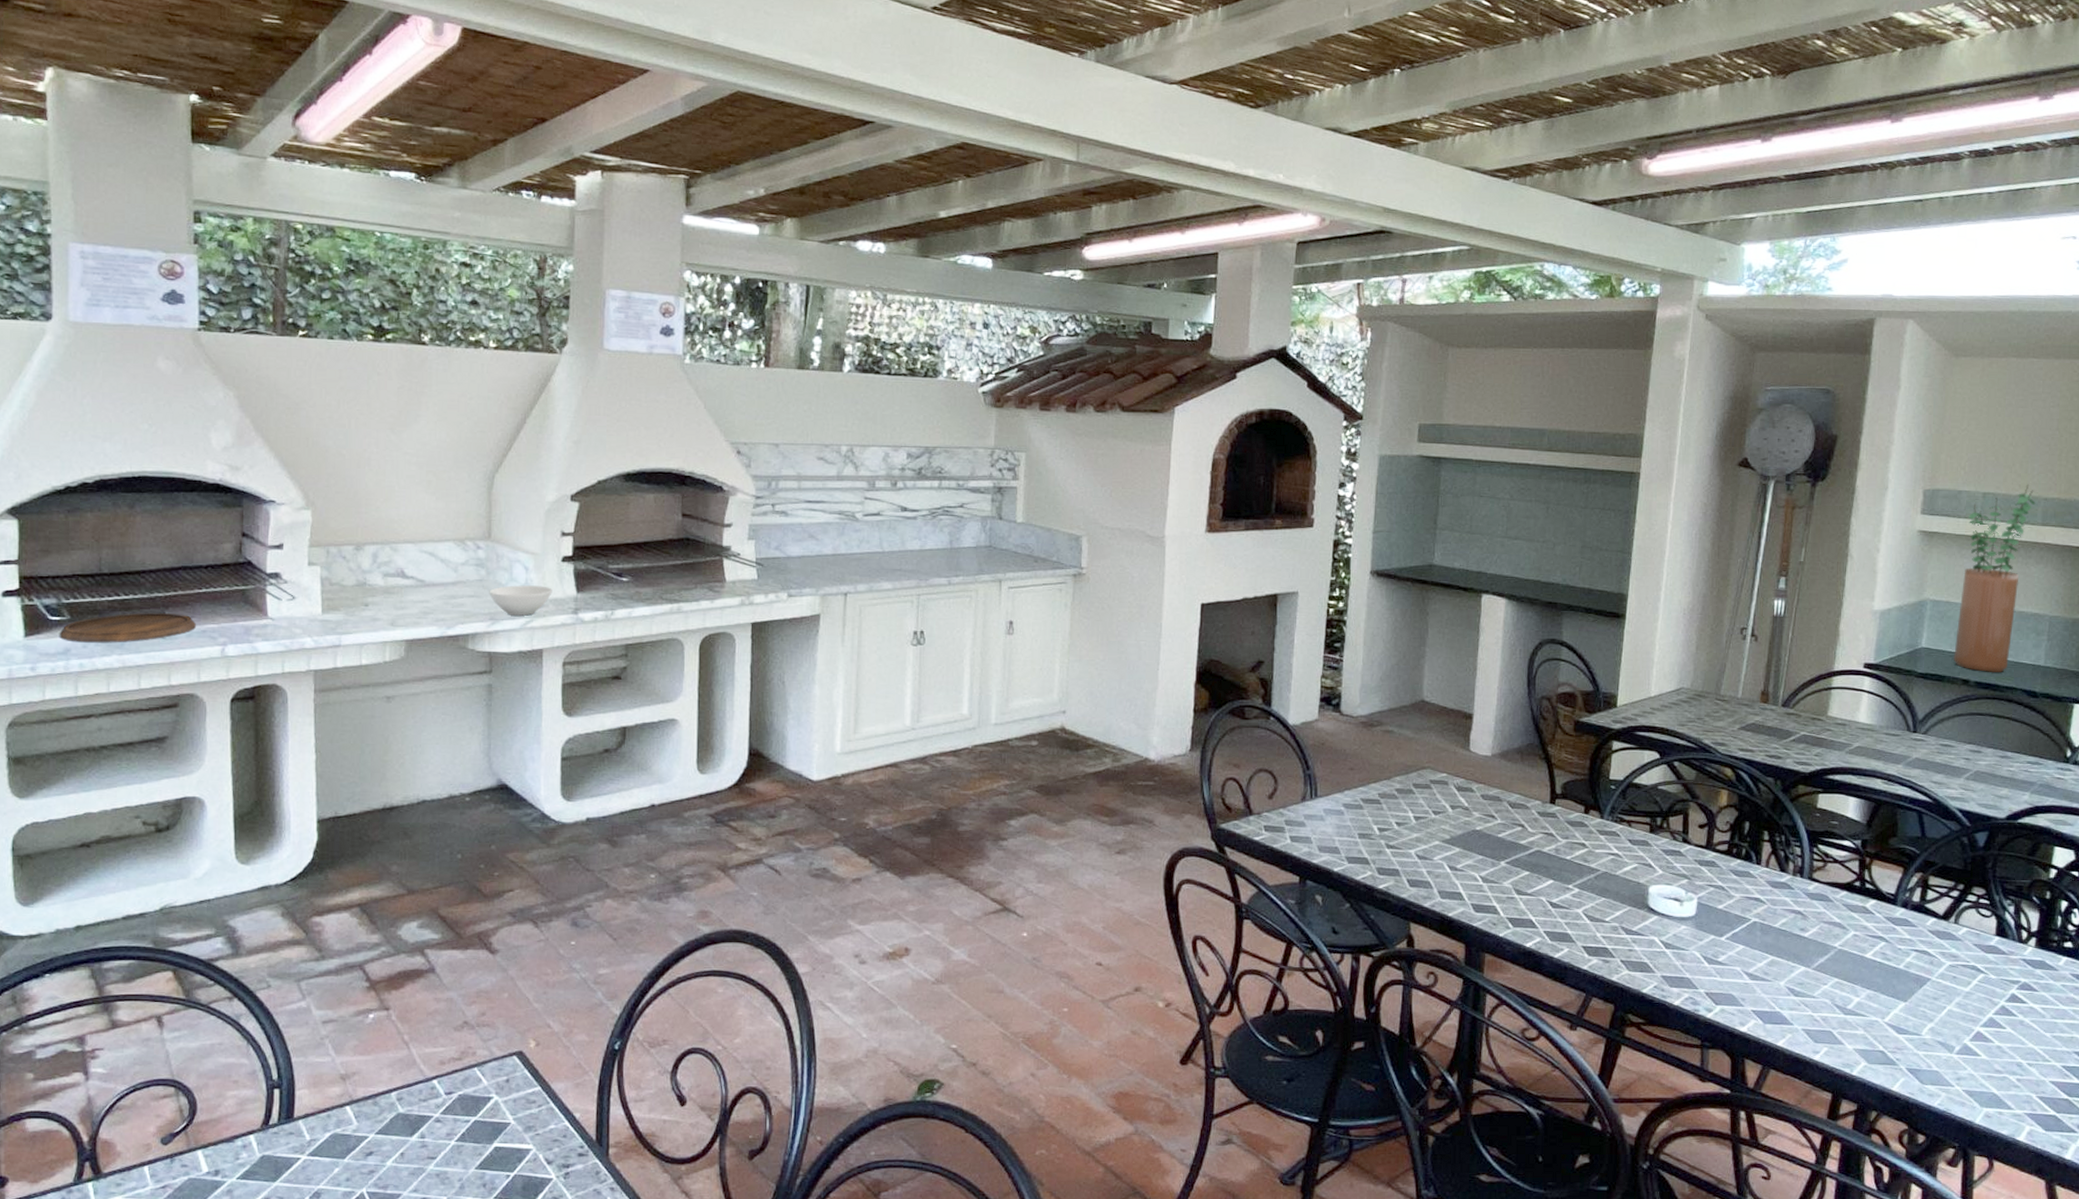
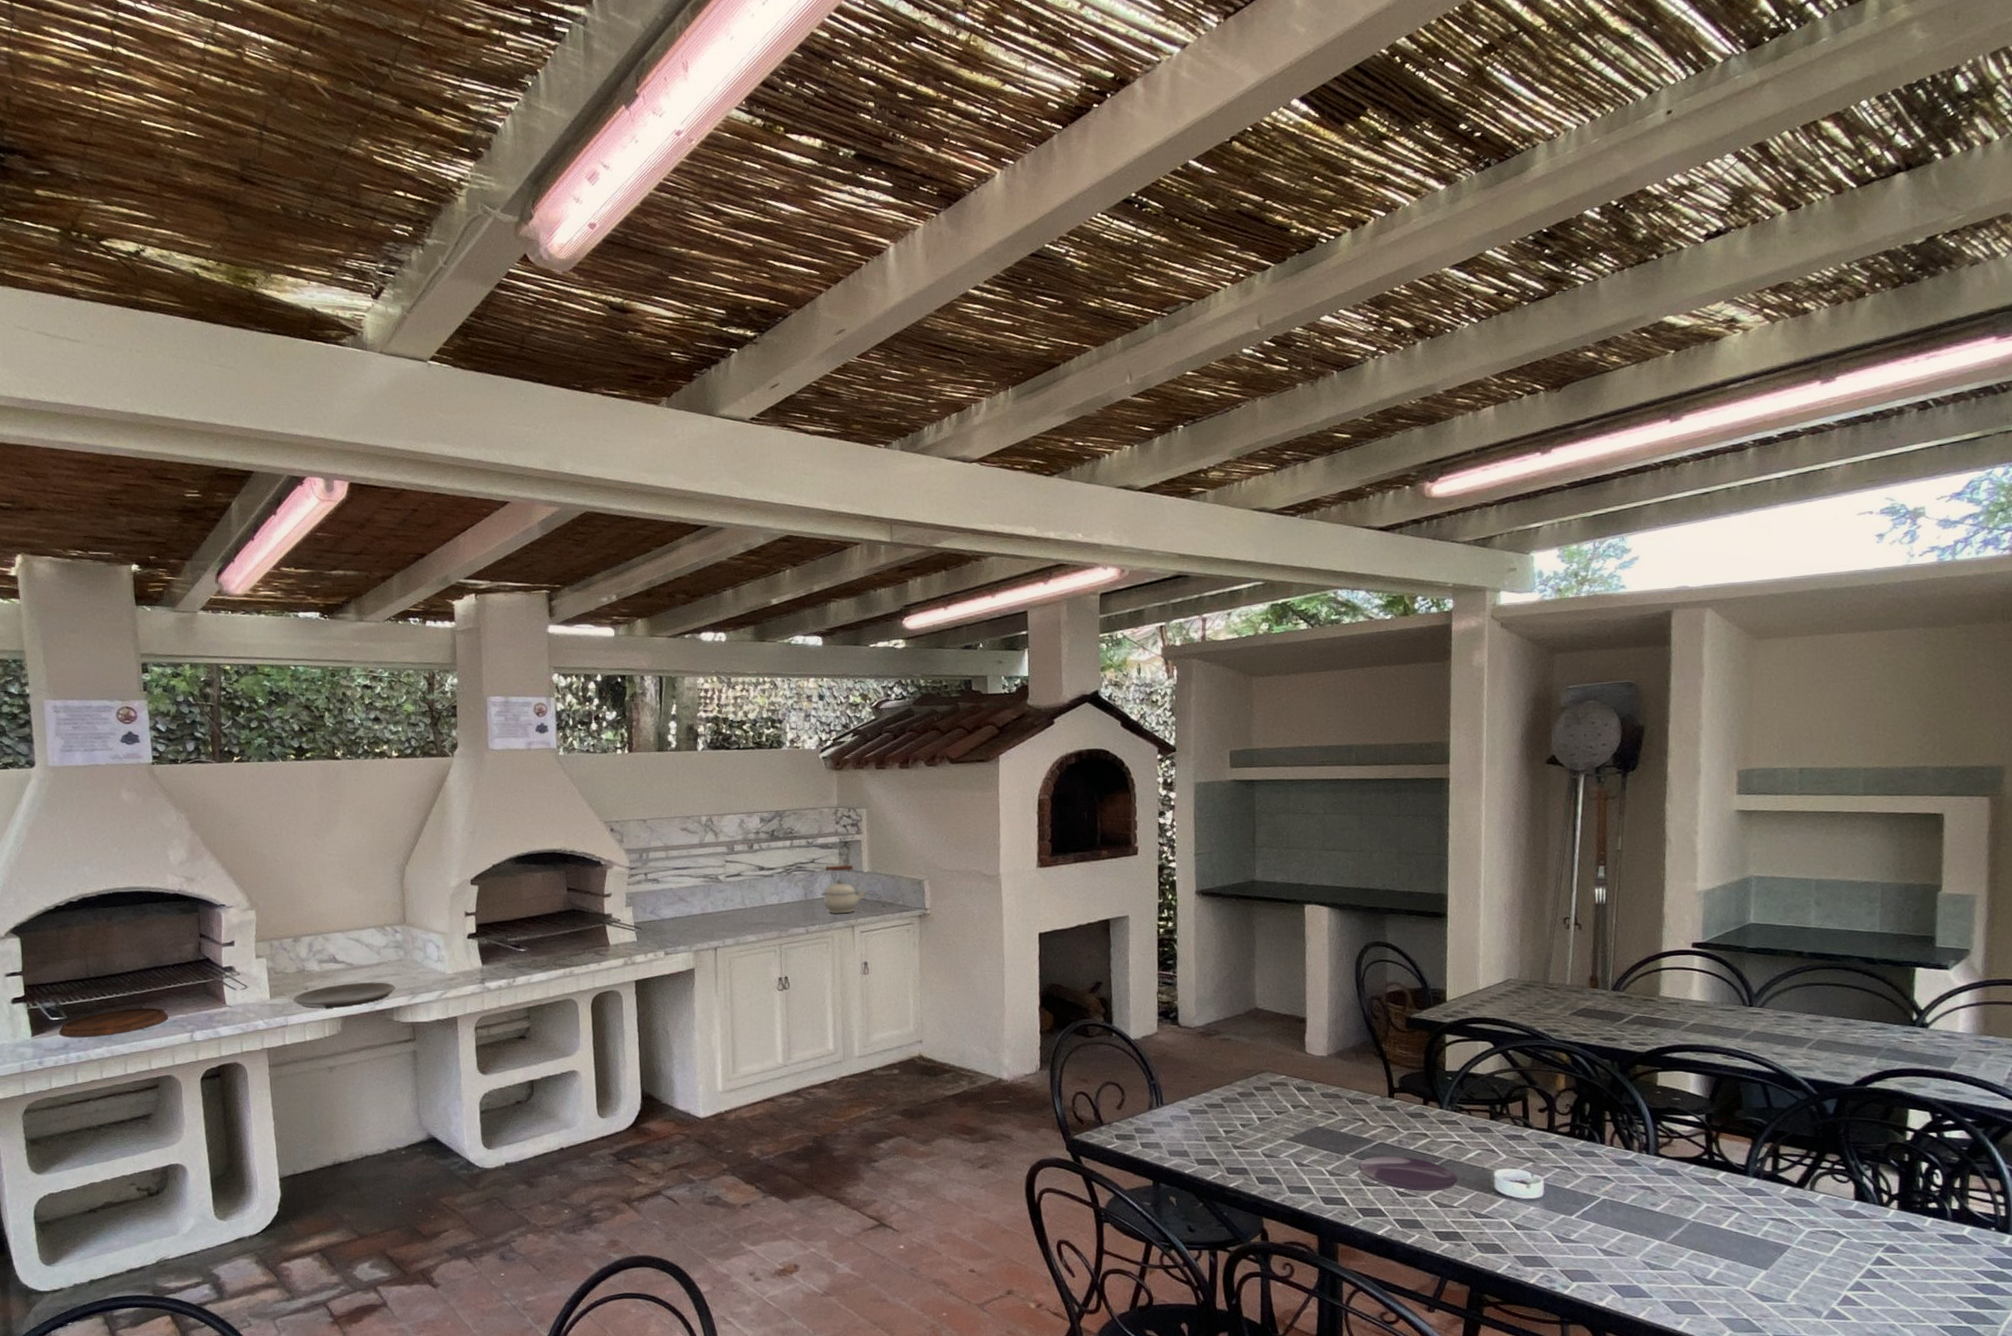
platter: none [349,602,474,629] -> present [293,982,396,1009]
bowl: present [489,585,552,616] -> none [408,961,461,989]
kettle: none [967,512,1018,566] -> present [819,864,866,914]
plate: none [1512,864,1613,904] -> present [1357,1155,1459,1192]
vase: present [1954,484,2036,673] -> none [1784,756,1856,943]

